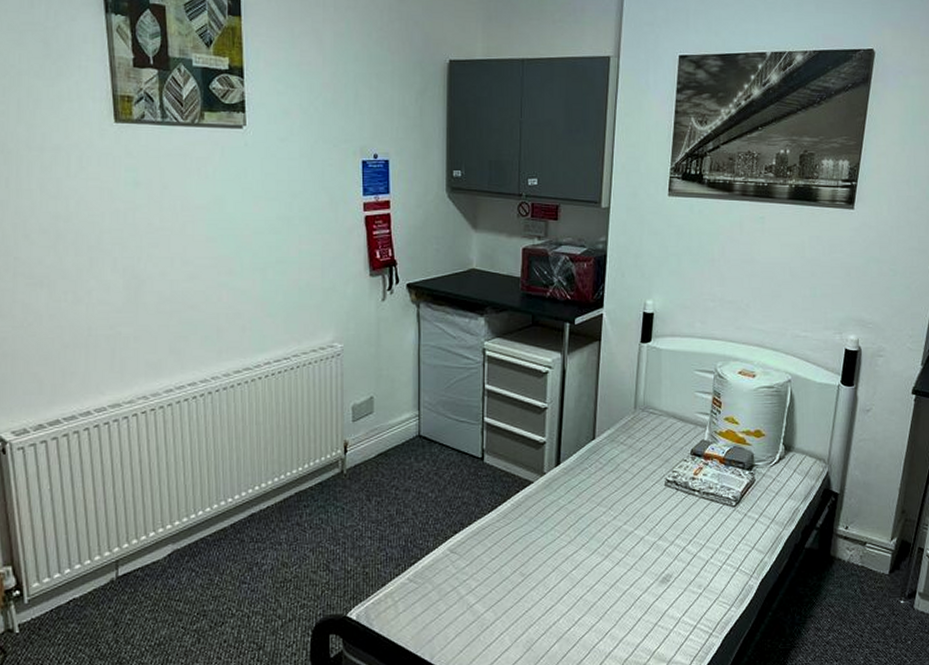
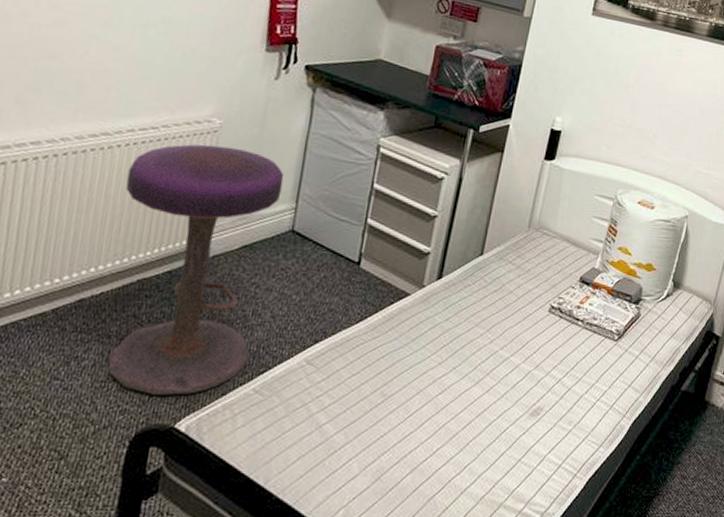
stool: none [271,367,404,590] -> present [107,144,285,396]

